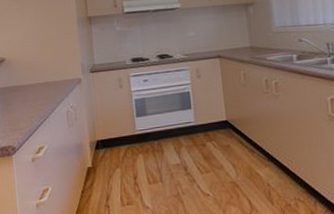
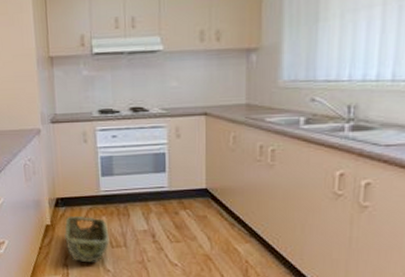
woven basket: none [105,156,147,201] -> present [64,216,110,263]

